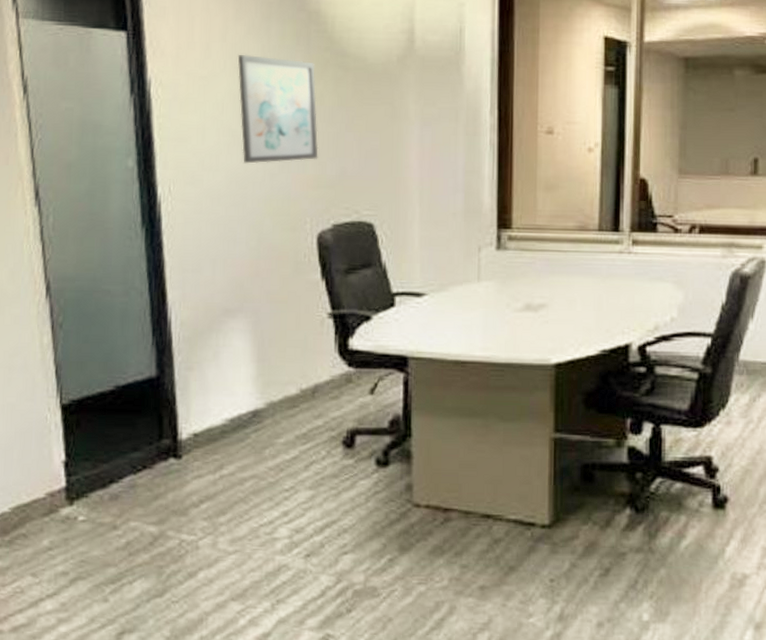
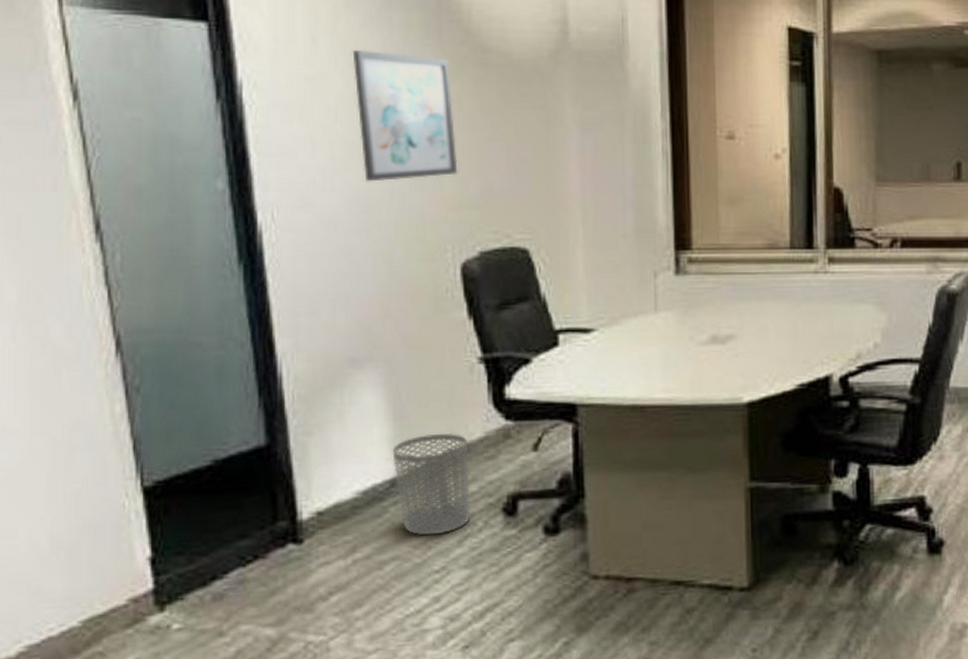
waste bin: none [255,375,317,460] -> present [392,433,471,536]

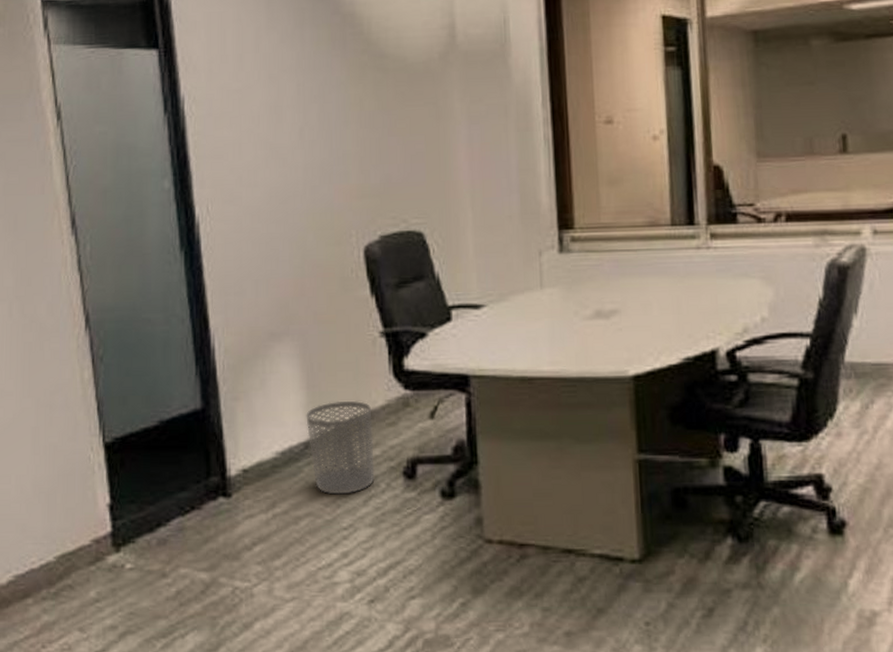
wall art: present [352,49,458,182] -> none [272,63,361,177]

